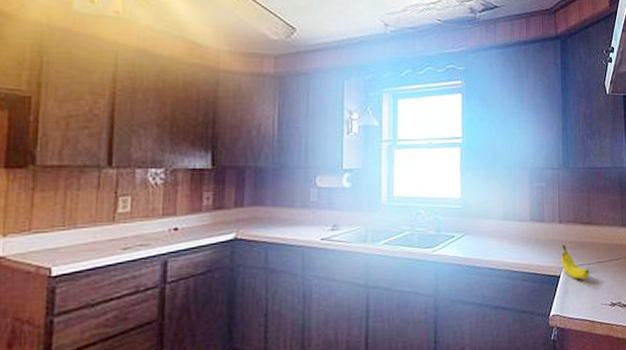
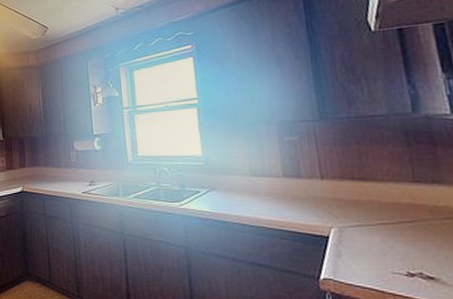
fruit: present [561,245,590,280] -> none [328,203,371,243]

